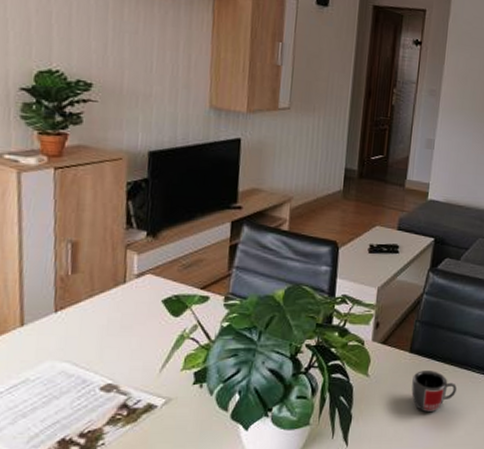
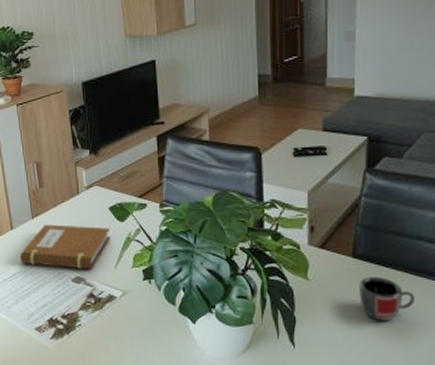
notebook: none [28,319,161,374] -> present [20,224,111,270]

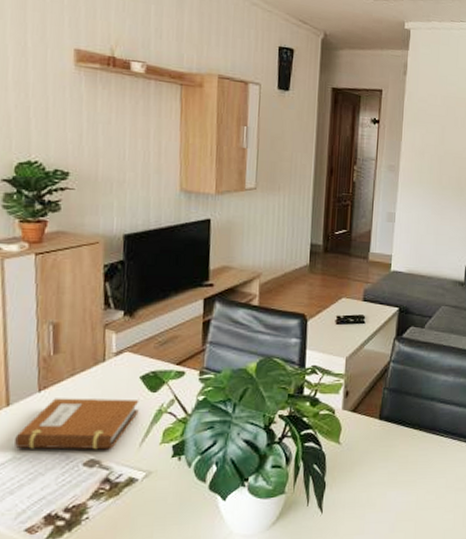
mug: present [359,277,414,322] -> none [382,436,426,478]

